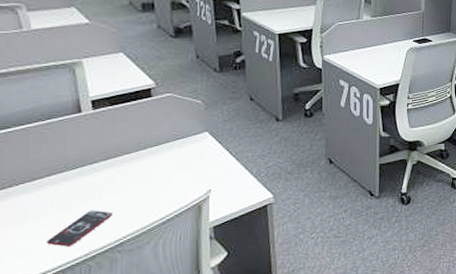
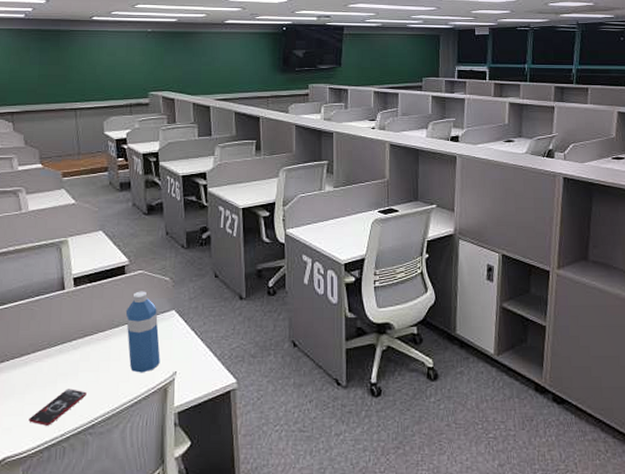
water bottle: none [153,113,193,192] -> present [125,291,160,373]

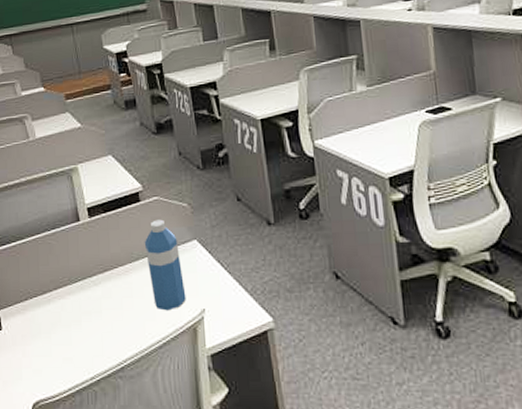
smartphone: present [28,389,87,426] -> none [57,328,112,368]

